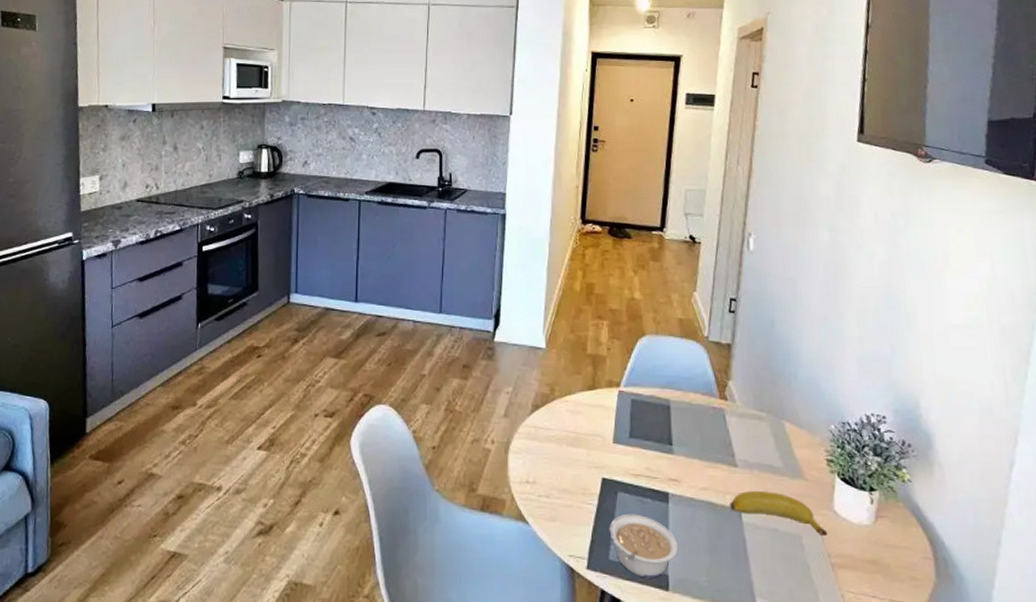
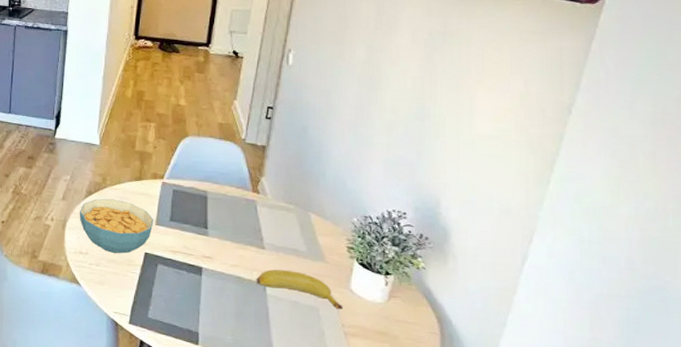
cereal bowl: none [524,413,611,480] -> present [79,198,154,254]
legume: present [609,513,678,578] -> none [149,282,208,334]

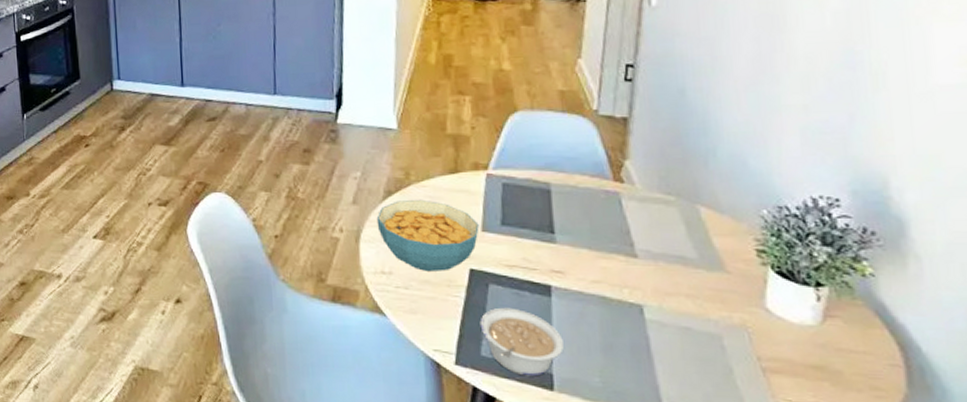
legume: none [149,282,208,334] -> present [480,307,564,377]
banana: present [256,269,344,310] -> none [628,285,758,338]

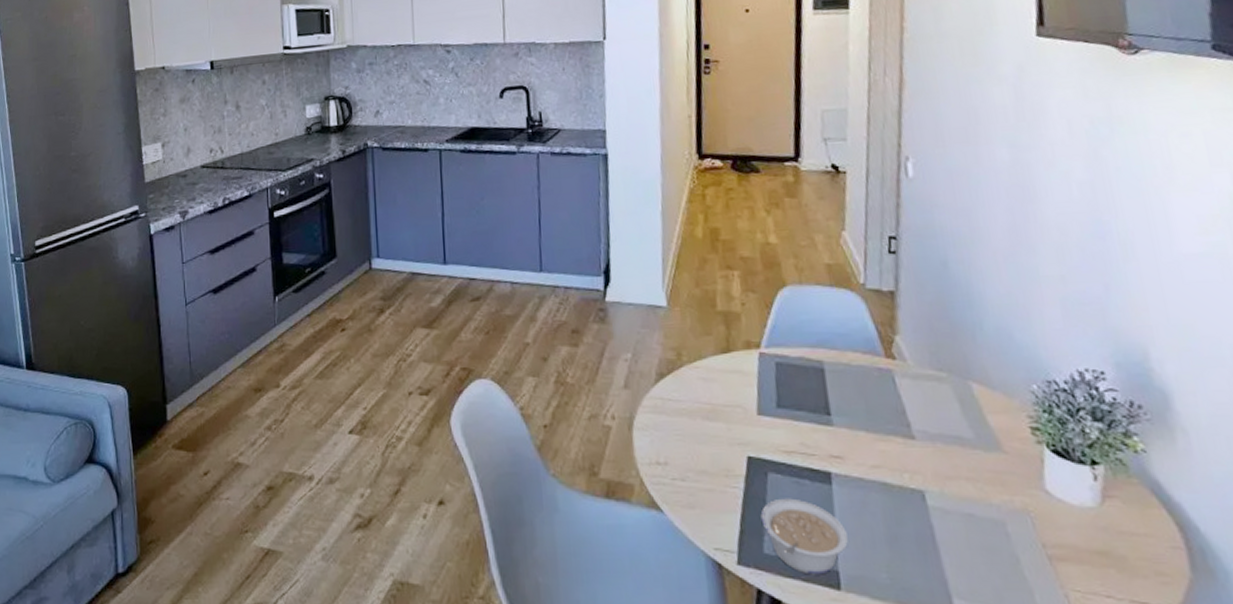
cereal bowl: present [376,199,479,271] -> none [649,381,755,460]

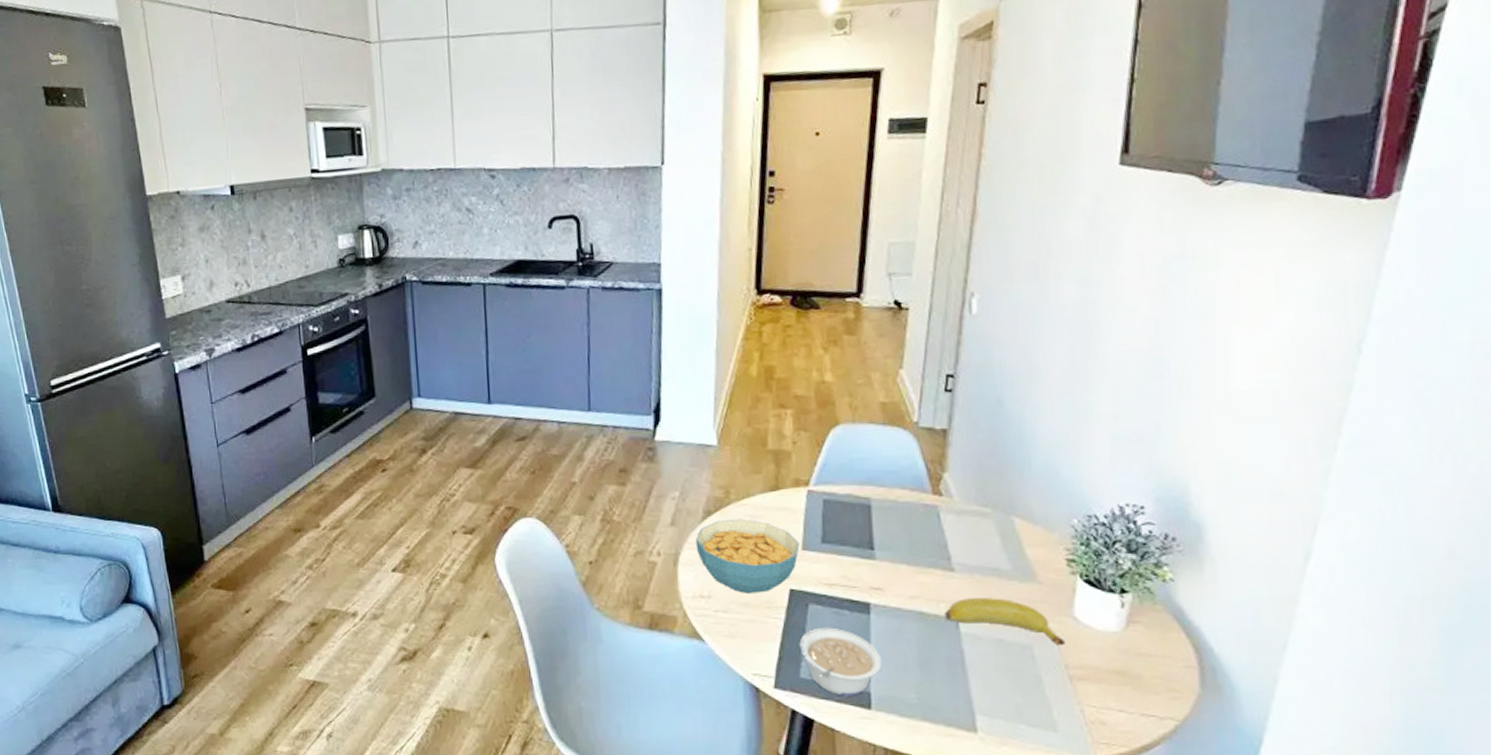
cereal bowl: none [649,381,755,460] -> present [695,518,800,593]
banana: none [909,468,1040,523] -> present [945,598,1066,646]

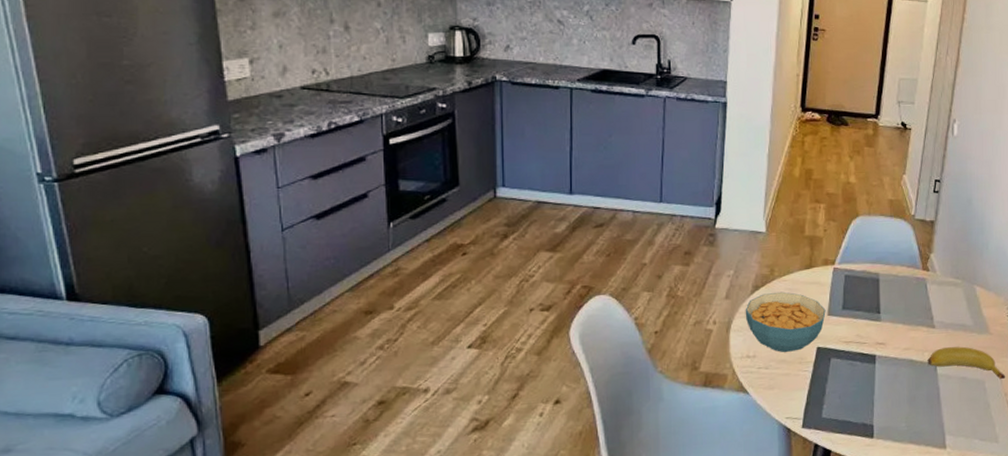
legume: present [799,627,881,696] -> none [822,376,882,430]

